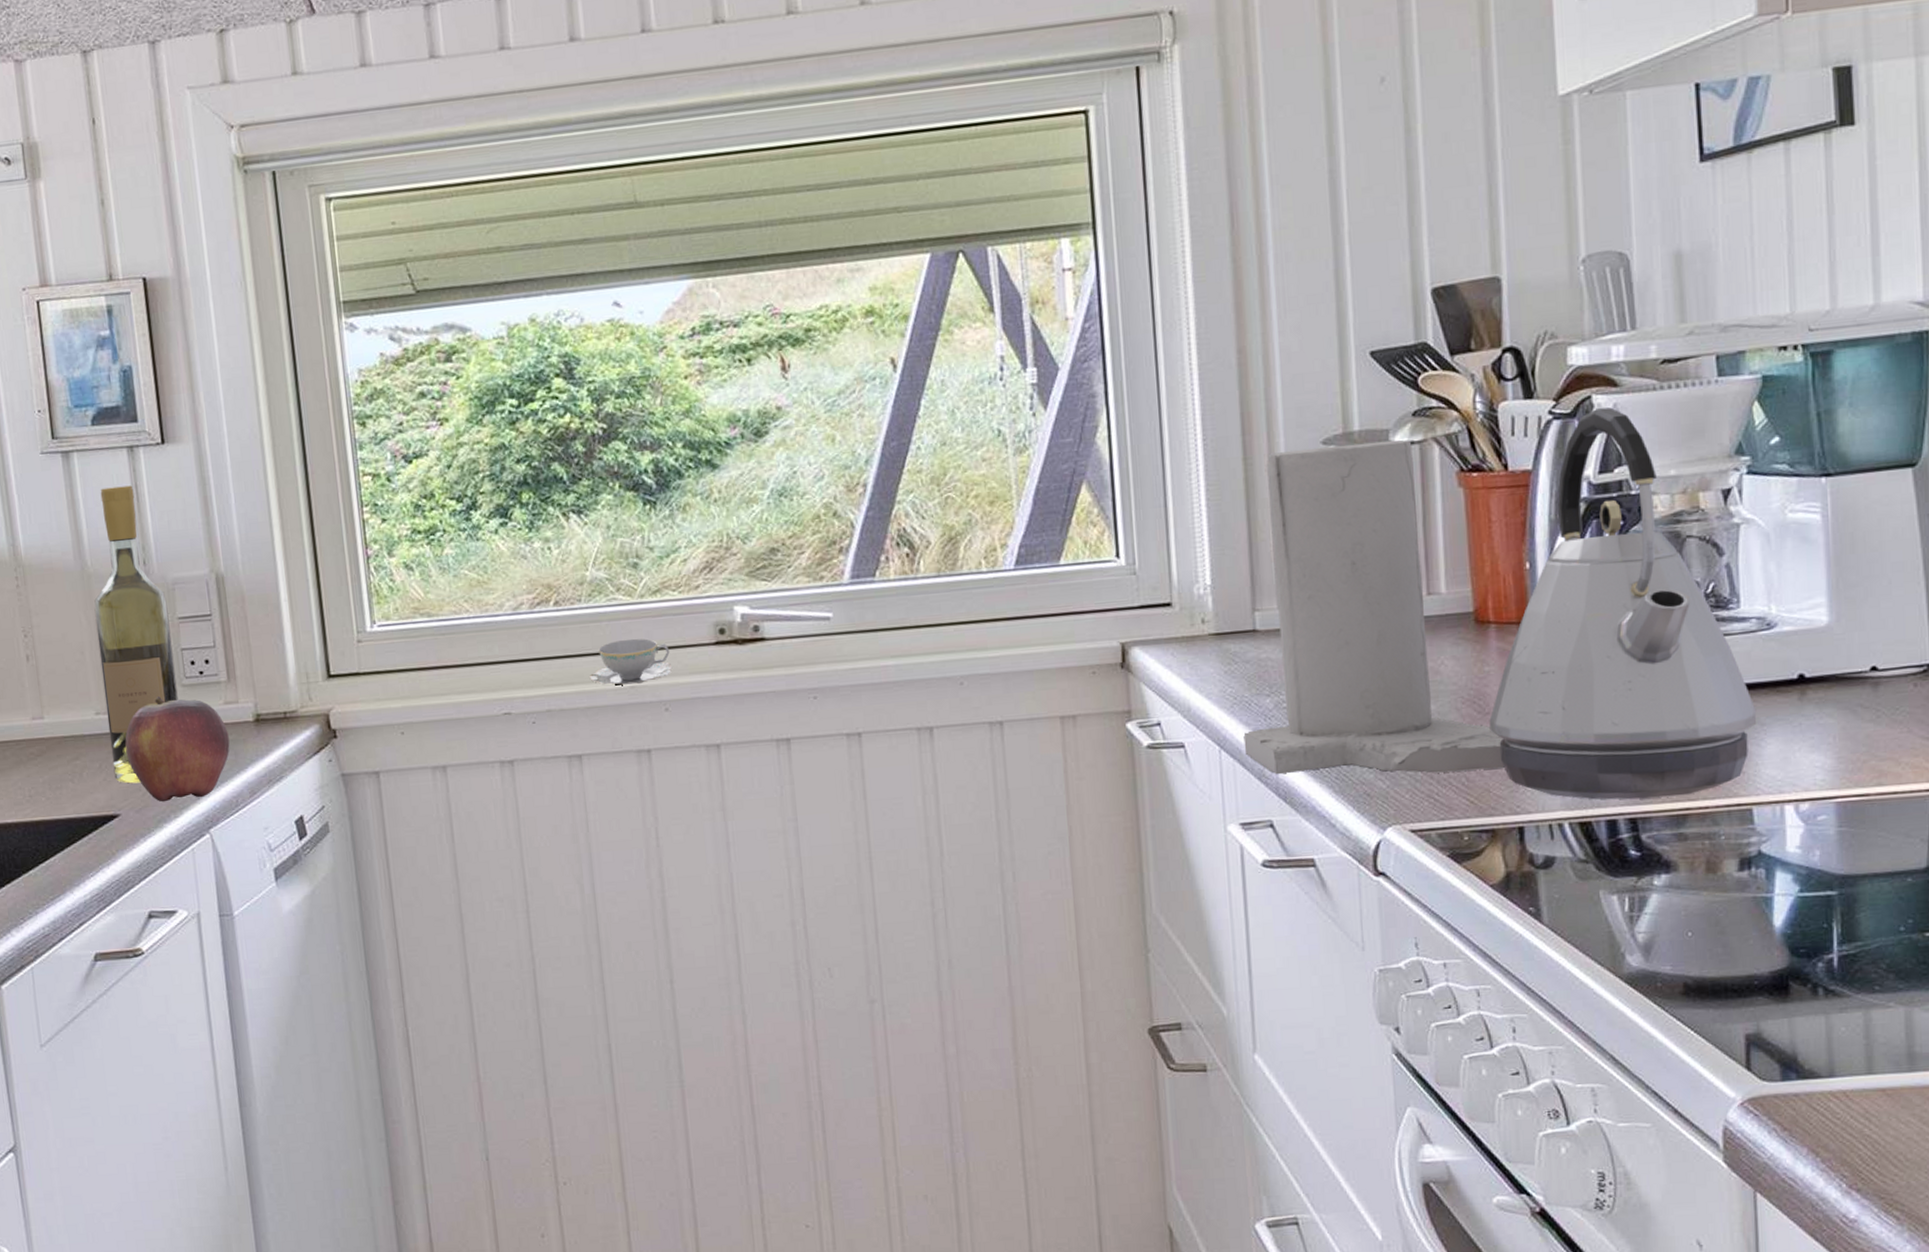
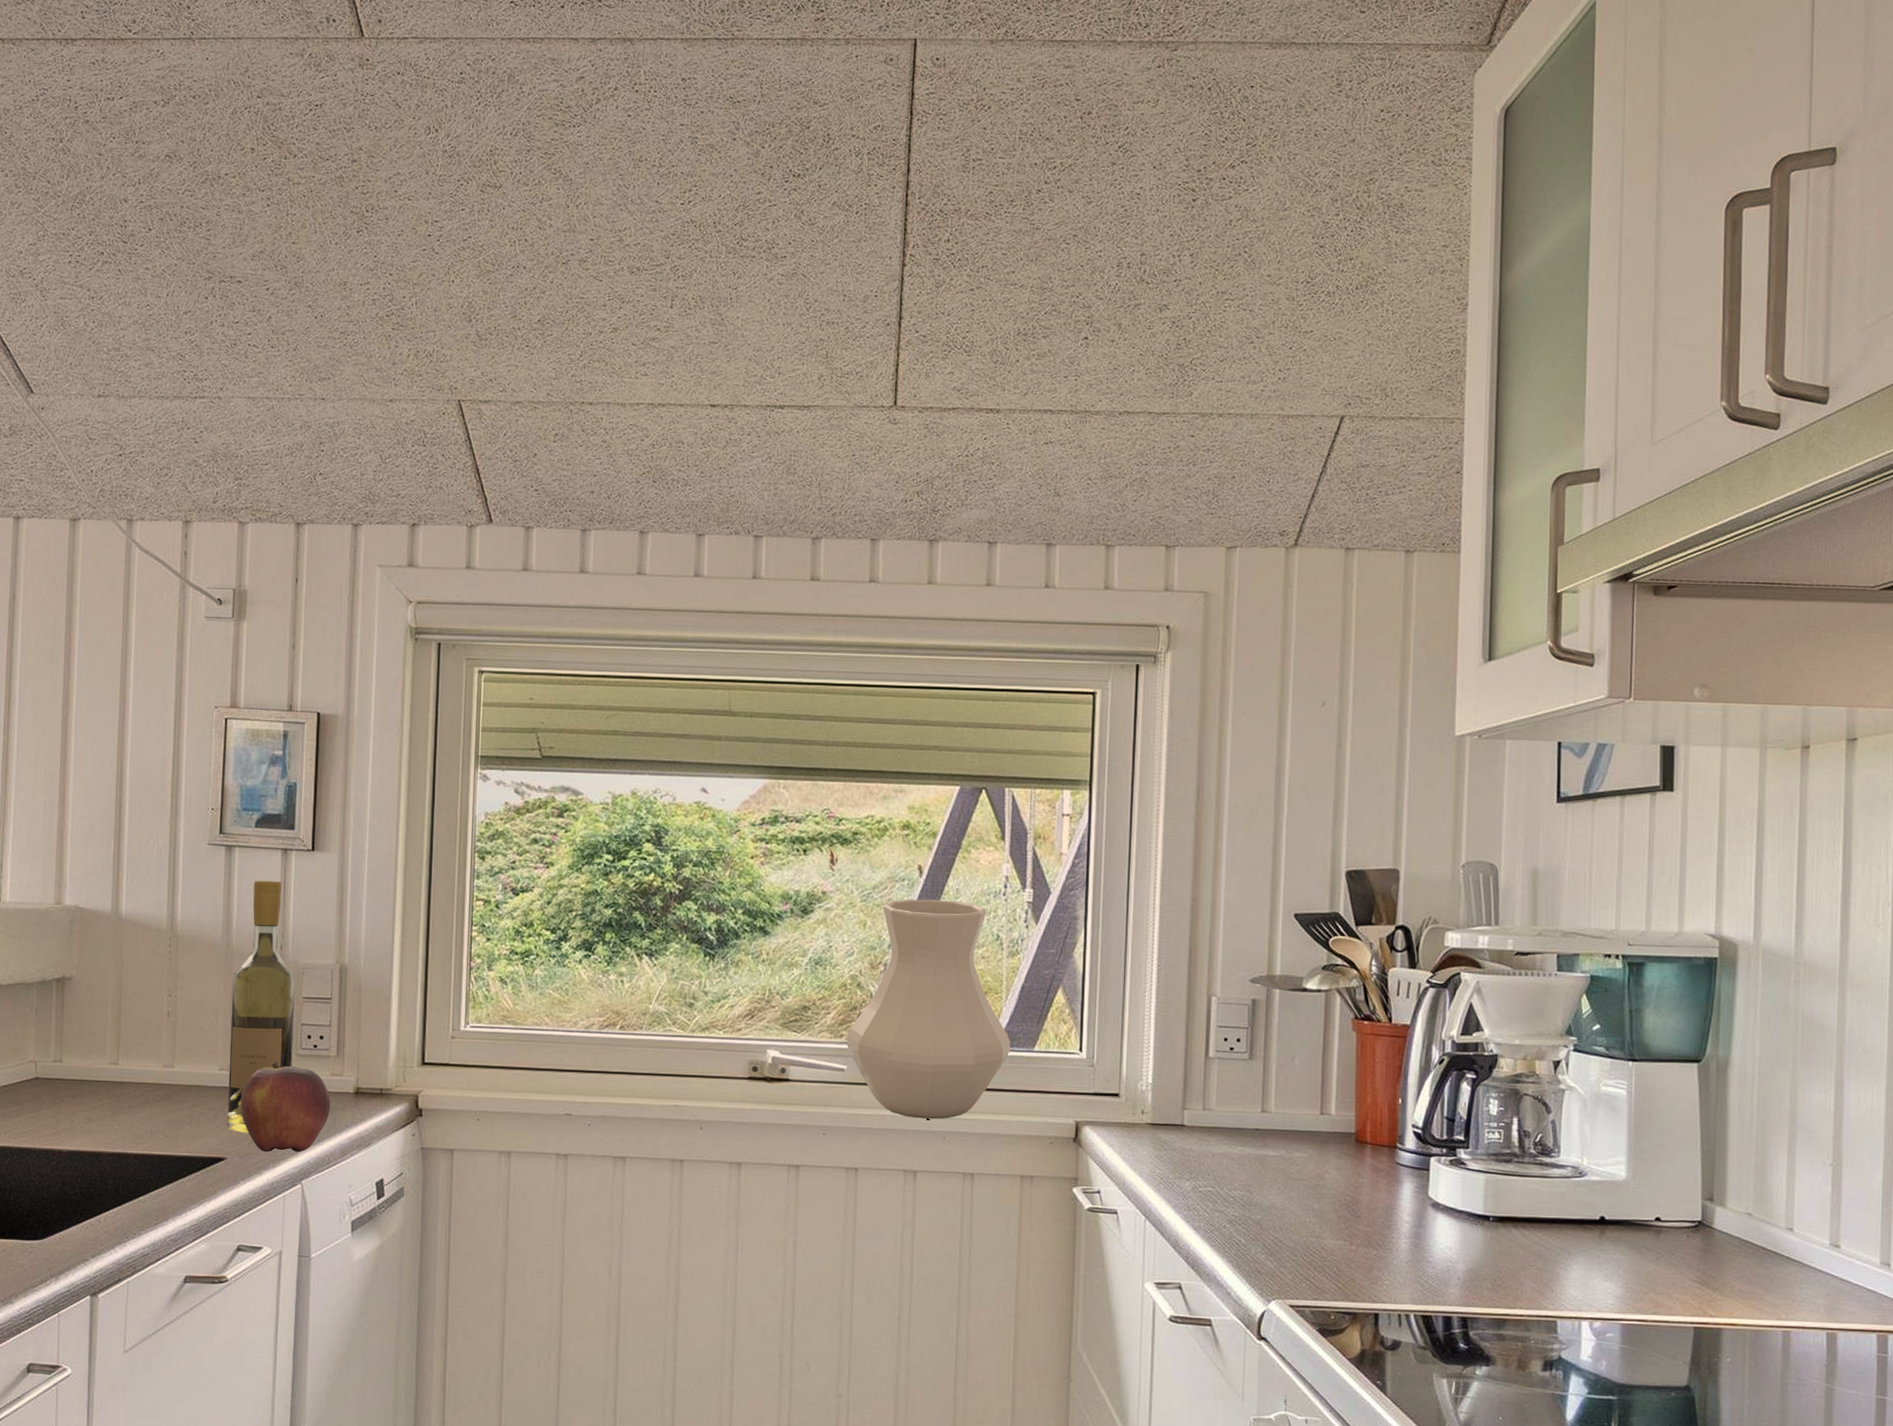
teacup: present [589,638,673,685] -> none [641,1065,711,1104]
vase: none [827,395,1031,665] -> present [846,899,1011,1120]
paper towel: present [1243,439,1505,775] -> none [1164,983,1369,1263]
kettle: present [1489,407,1757,800] -> none [1359,983,1566,1304]

